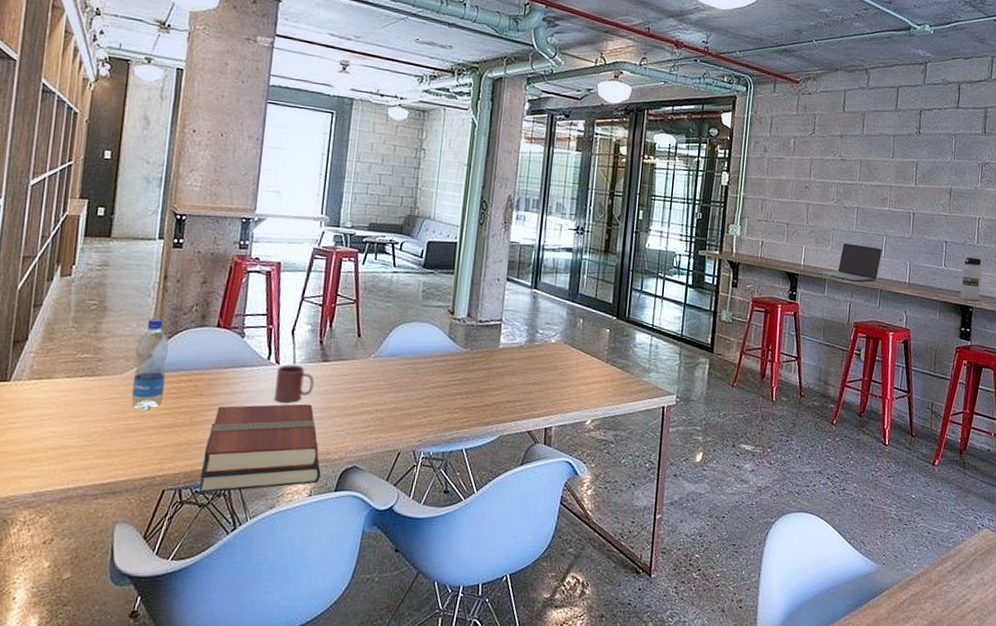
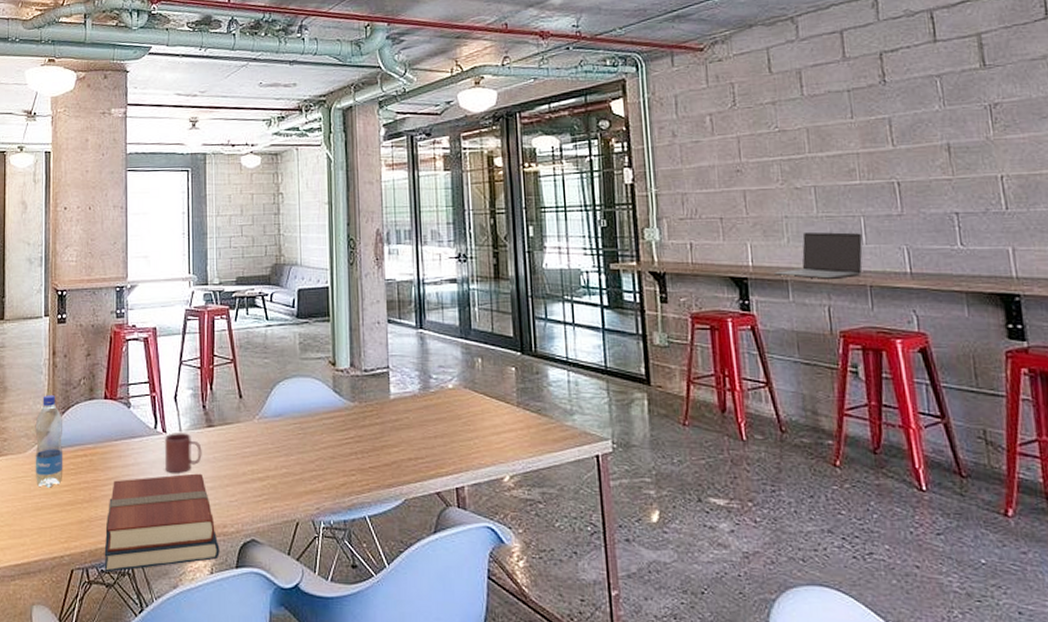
water bottle: present [960,257,982,302] -> none [991,229,1028,288]

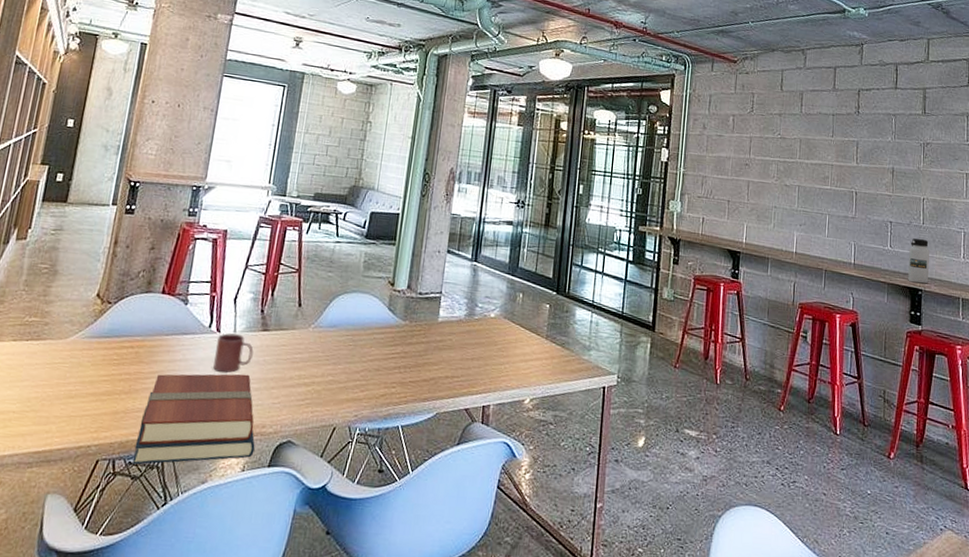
bottle: present [35,395,63,488] -> none [73,283,114,377]
laptop: present [773,232,863,279] -> none [759,222,825,261]
water bottle: none [991,229,1028,288] -> present [908,238,929,285]

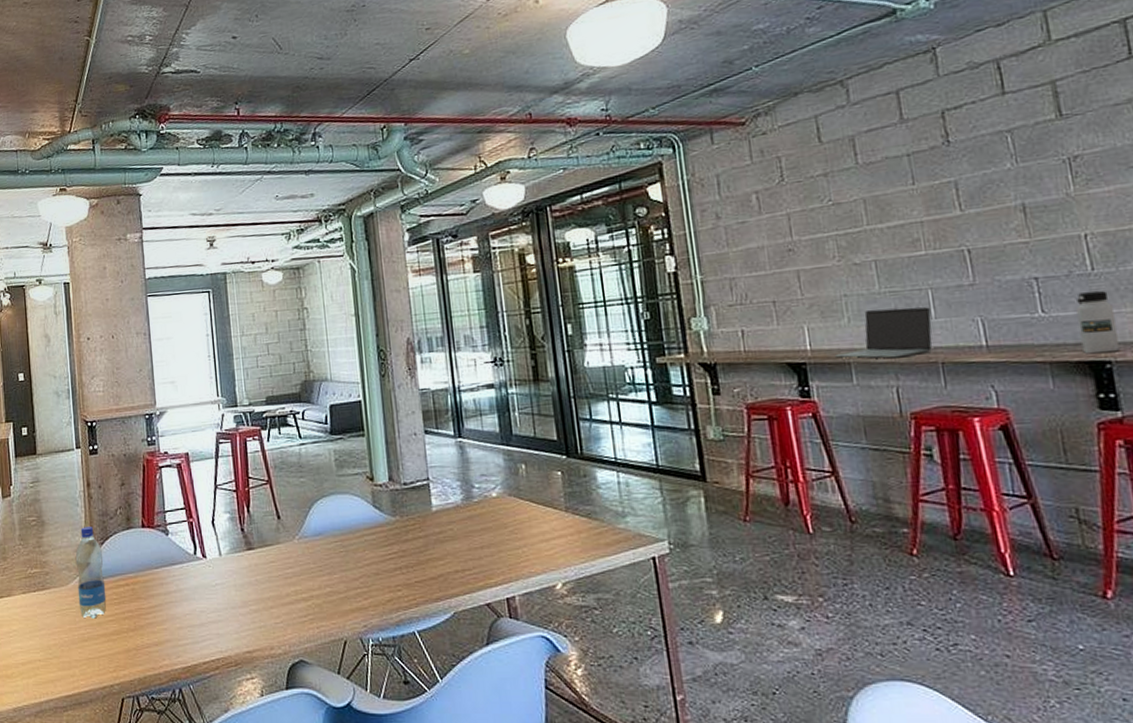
bottle: none [73,283,114,377] -> present [75,527,107,619]
books: present [132,373,255,465] -> none [152,597,269,699]
mug: present [213,333,254,373] -> none [205,557,244,598]
laptop: none [759,222,825,261] -> present [834,307,933,359]

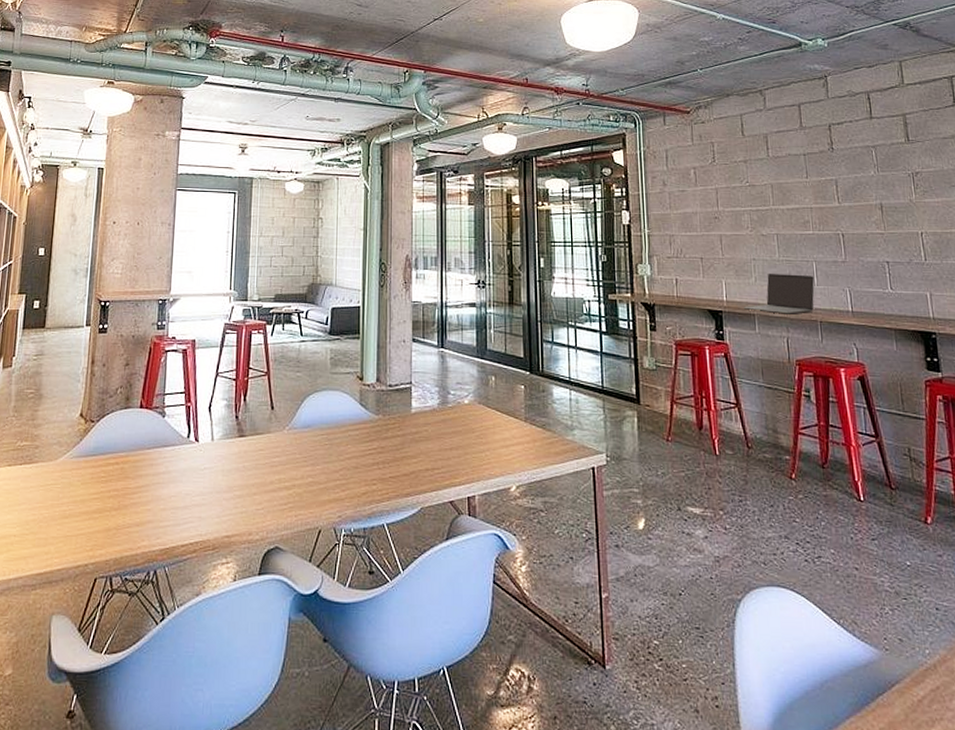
bottle: present [75,527,107,619] -> none [64,403,97,496]
water bottle: present [1076,291,1120,355] -> none [914,277,942,327]

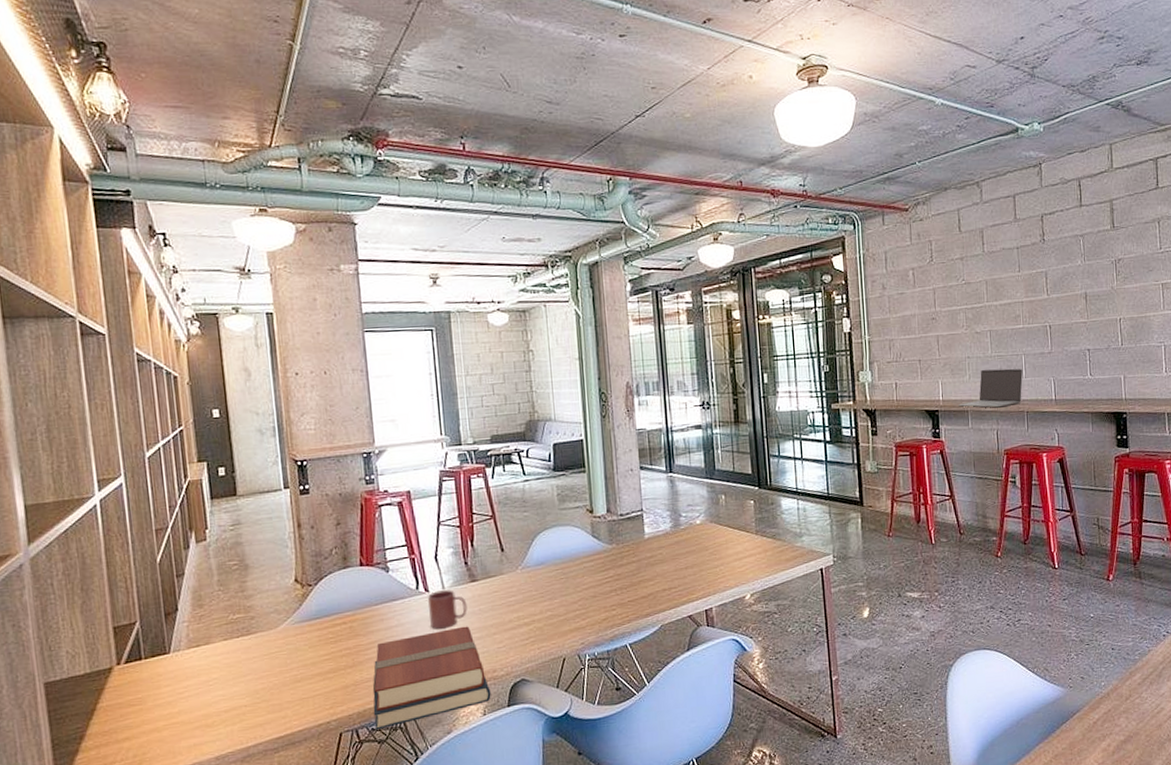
books: none [128,482,244,581] -> present [372,626,491,730]
mug: none [196,442,232,481] -> present [428,590,467,629]

